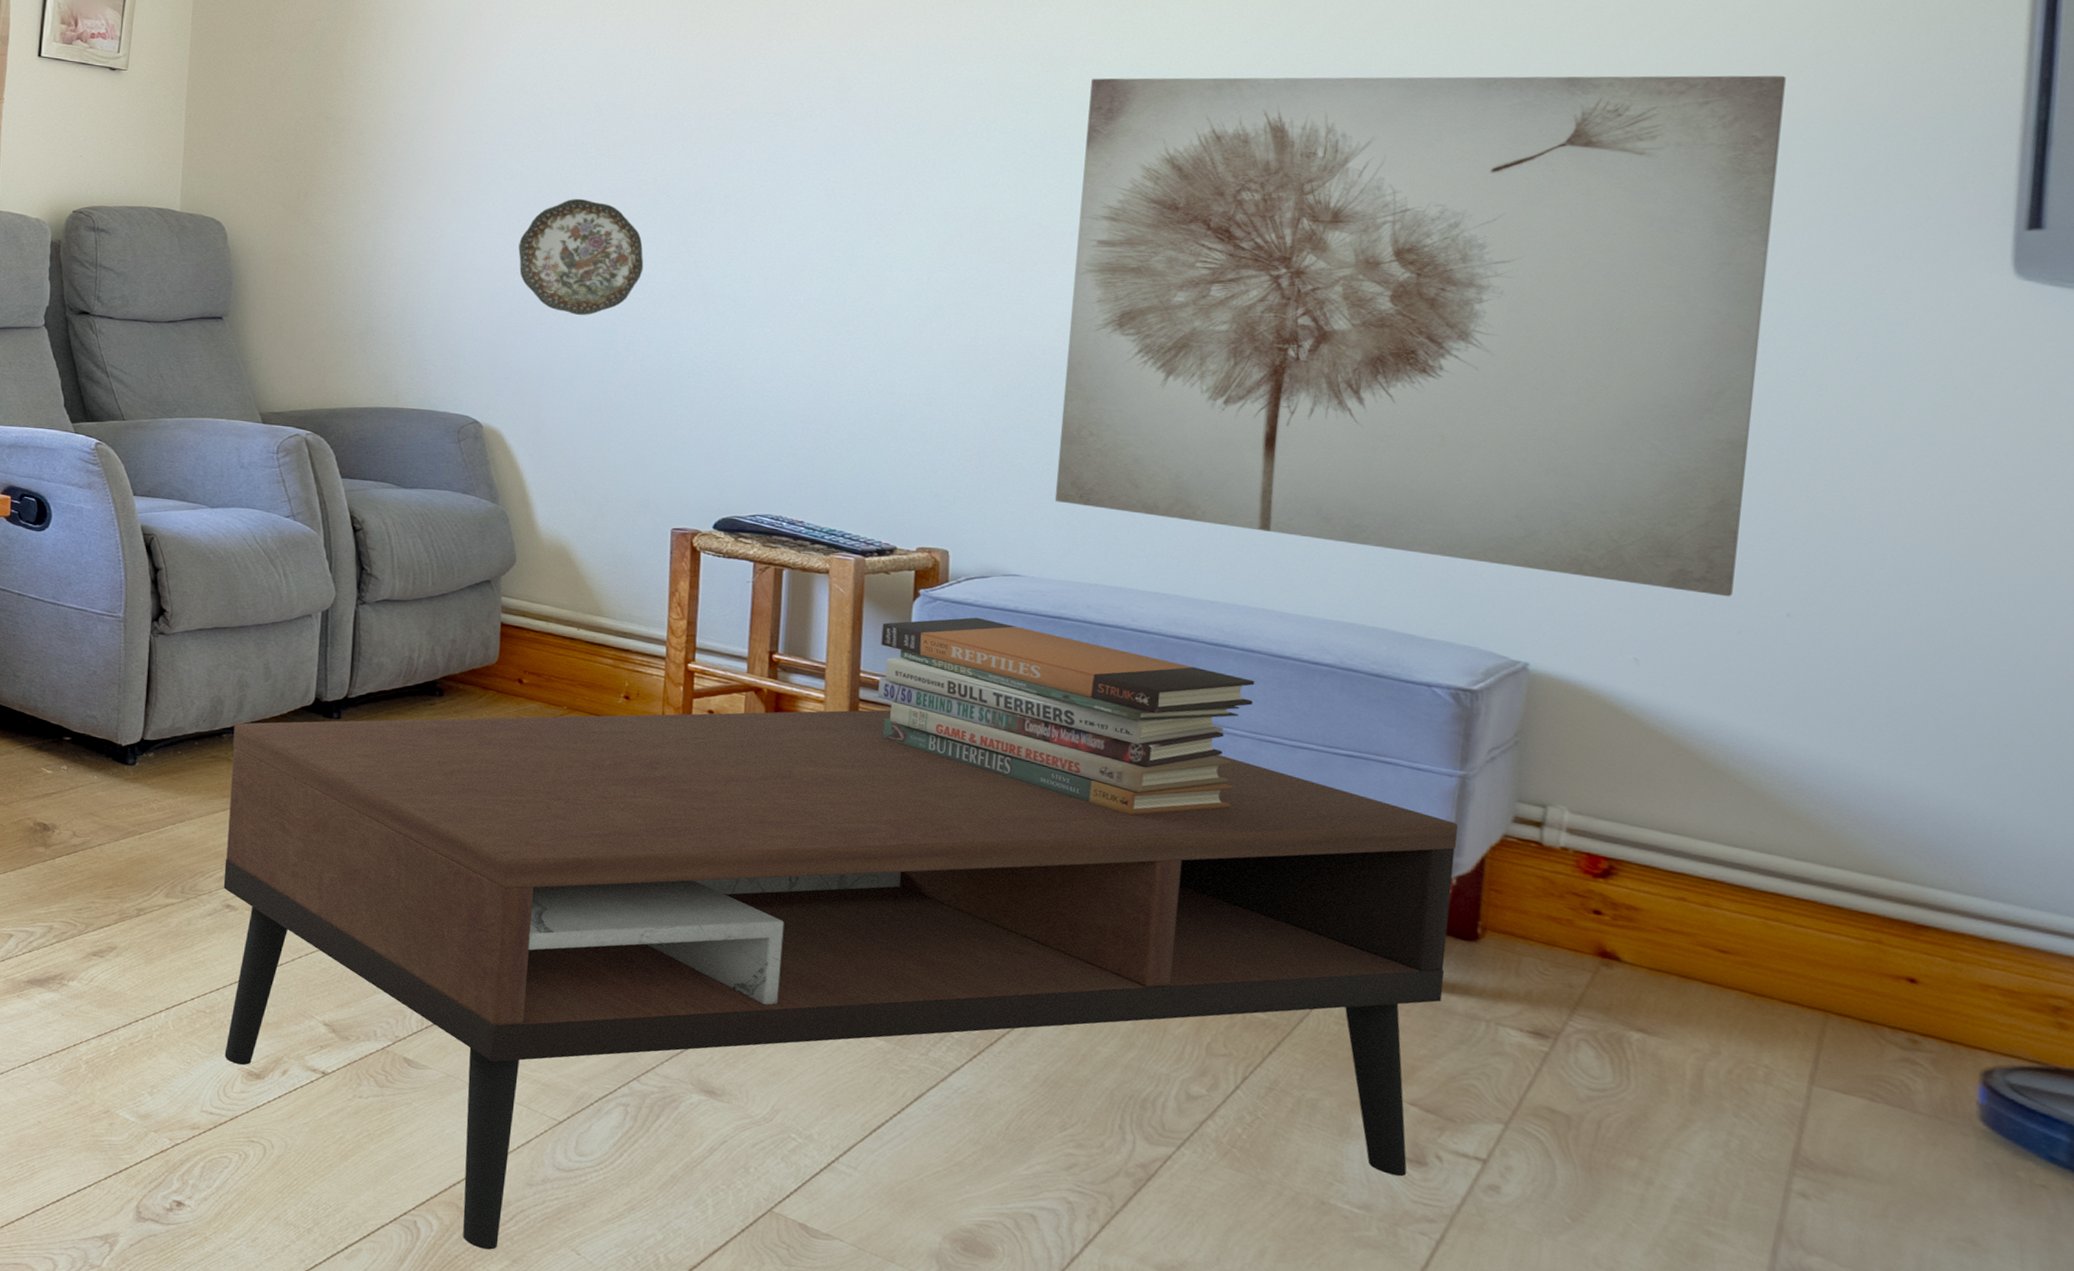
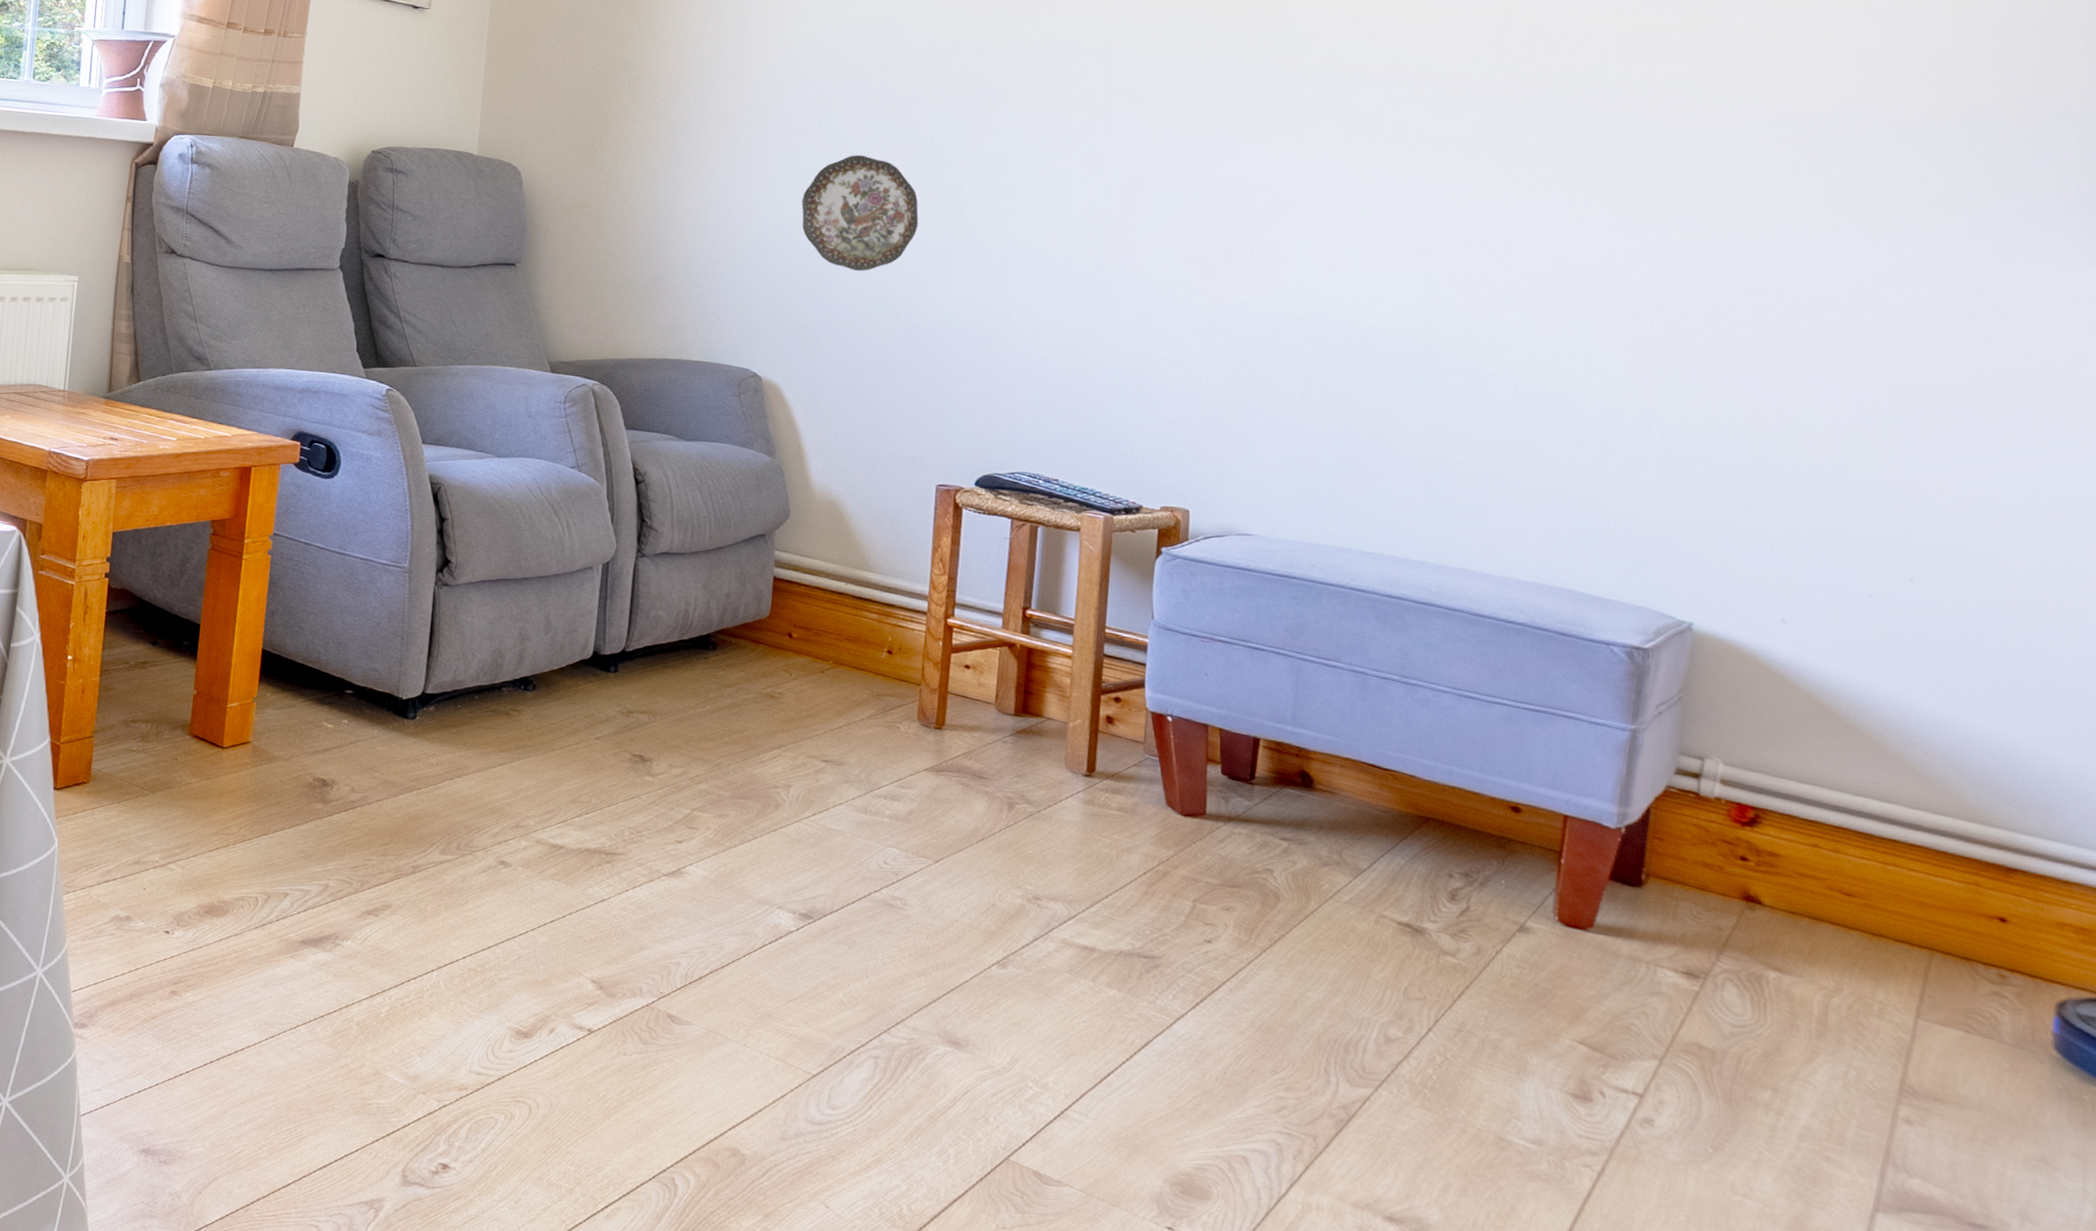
coffee table: present [223,709,1459,1250] -> none [494,665,1629,1205]
book stack: present [878,617,1255,816] -> none [1121,575,1457,769]
wall art: present [1054,75,1786,597] -> none [1285,54,1925,562]

